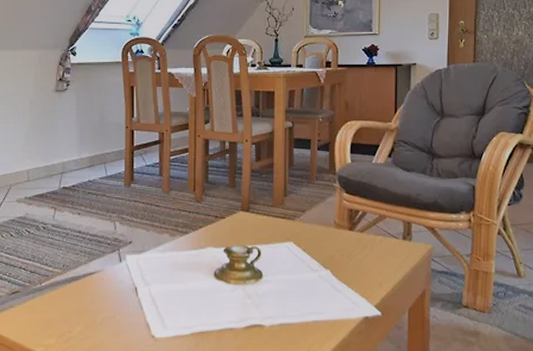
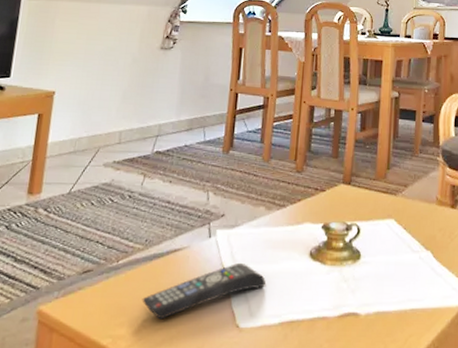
remote control: none [66,283,176,332] -> present [142,262,266,320]

